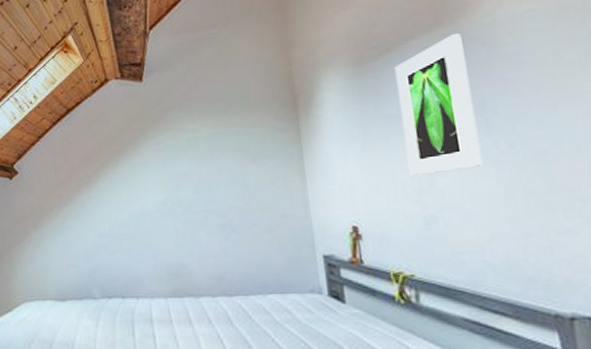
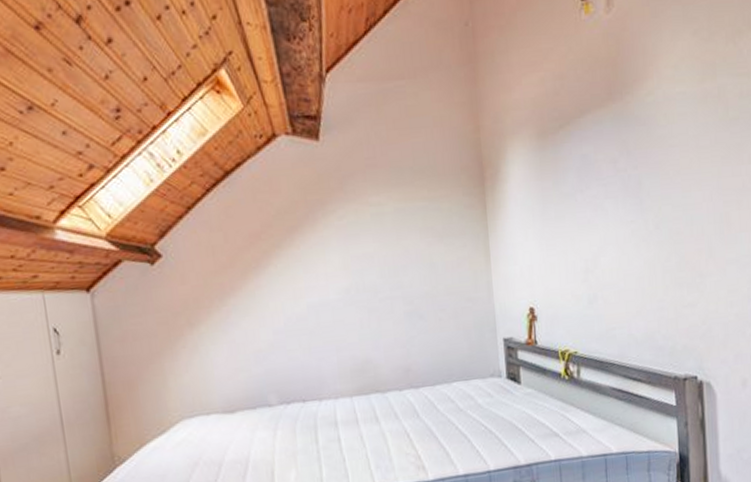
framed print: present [395,33,482,176] -> none [573,111,635,255]

